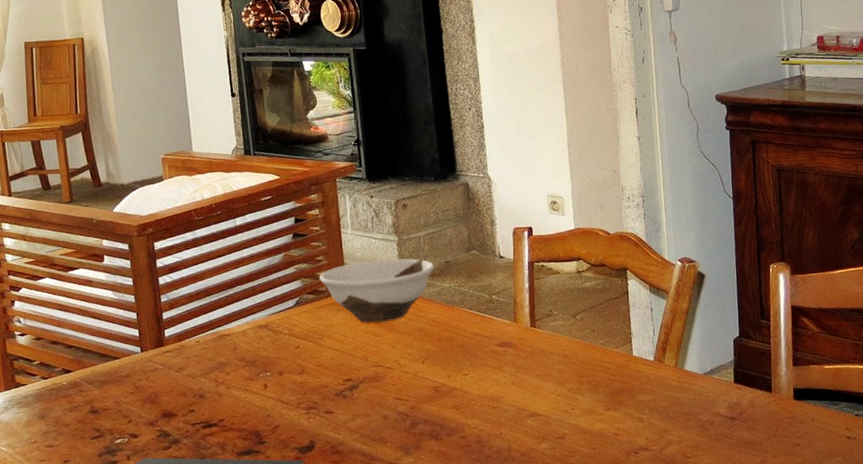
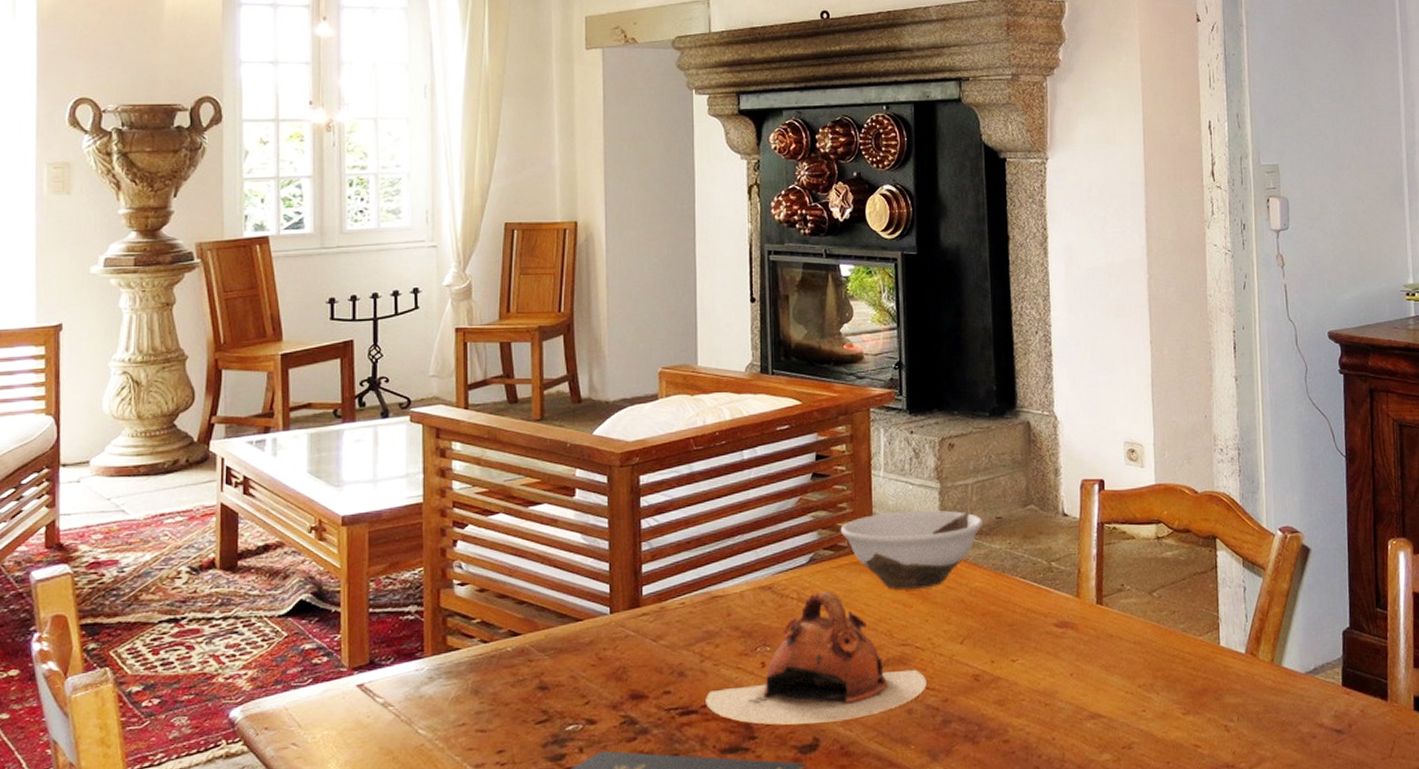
teapot: none [222,326,397,432] -> present [705,590,927,725]

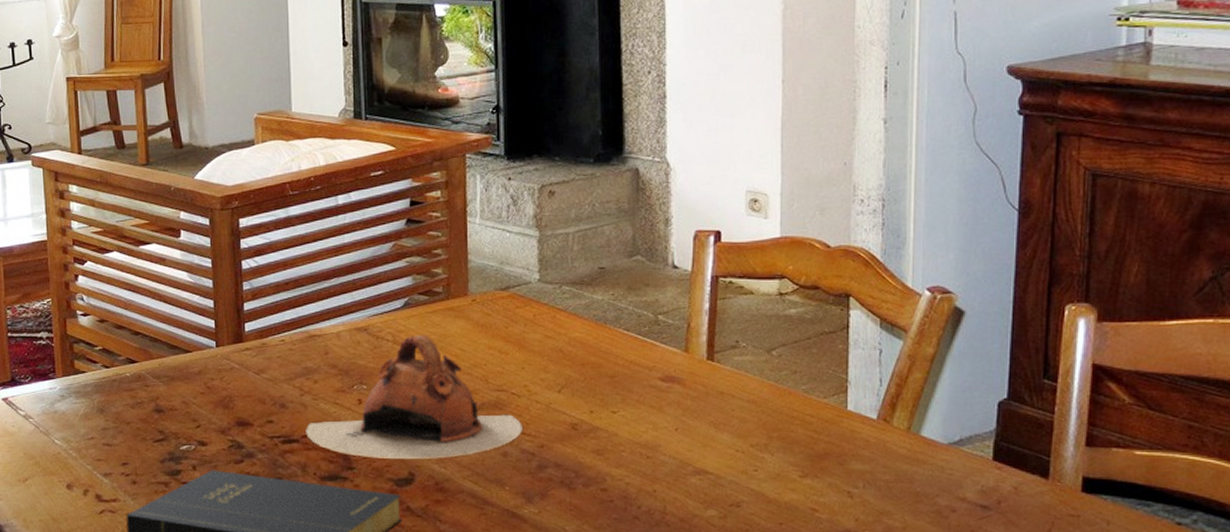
bowl: present [840,510,982,590] -> none [435,258,584,336]

